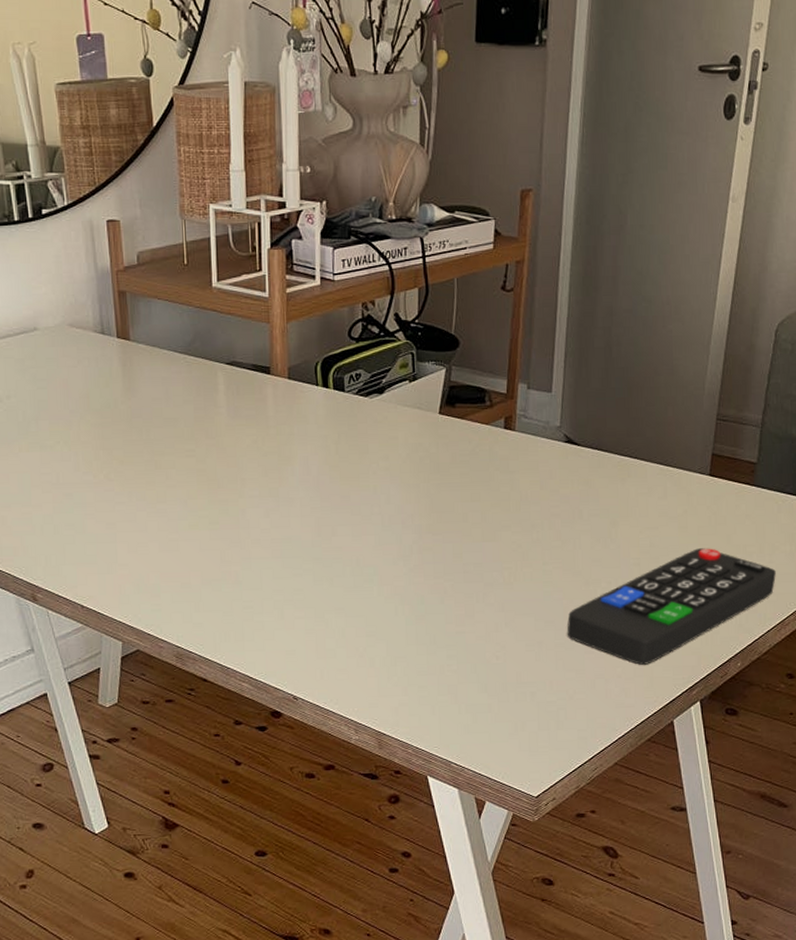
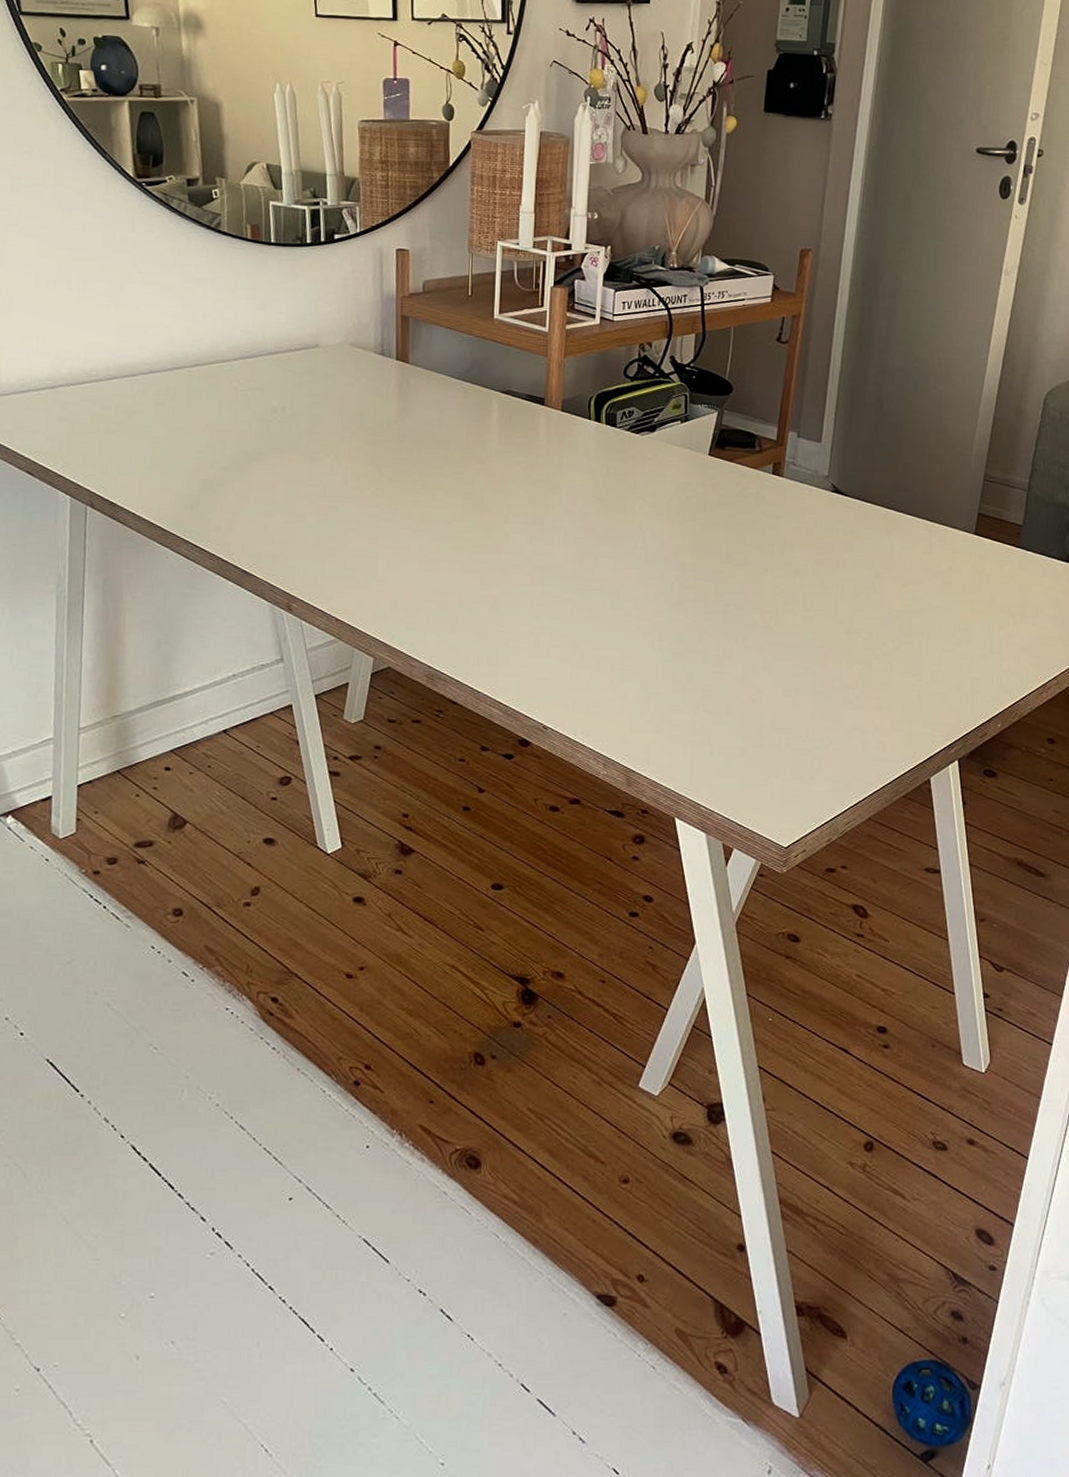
remote control: present [567,548,776,665] -> none [825,605,1039,719]

